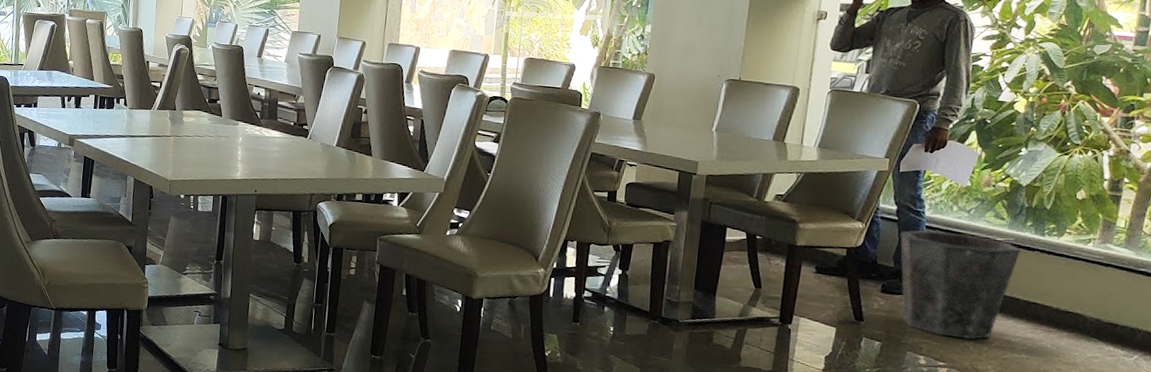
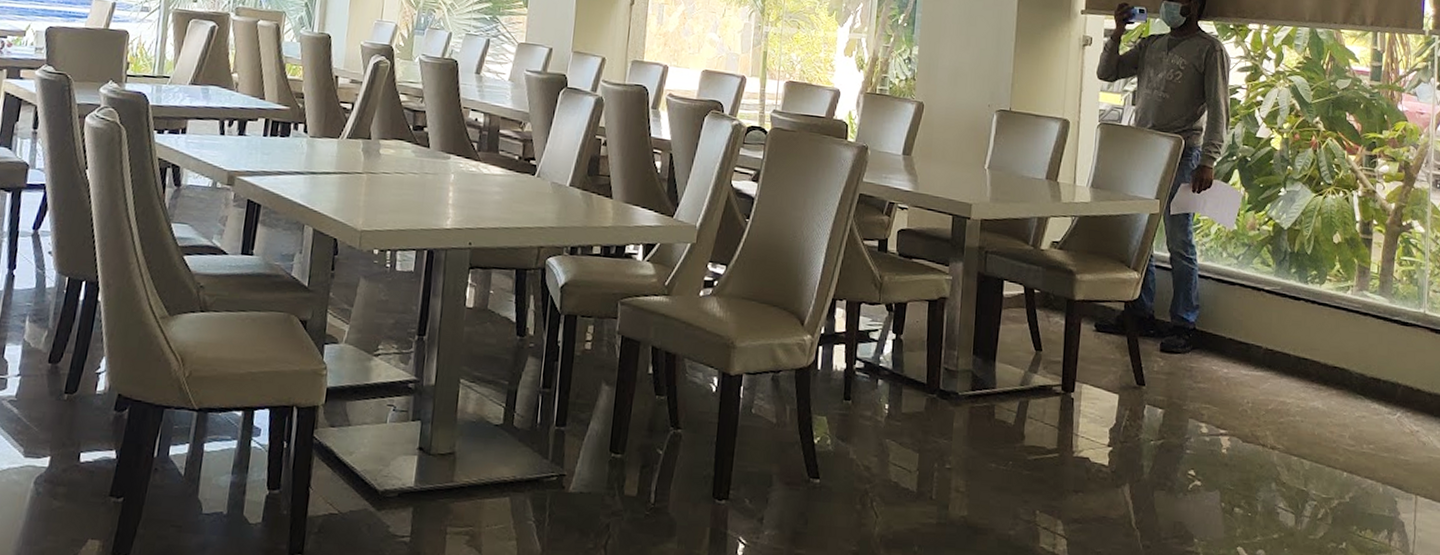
waste bin: present [900,229,1021,340] -> none [1175,279,1288,403]

